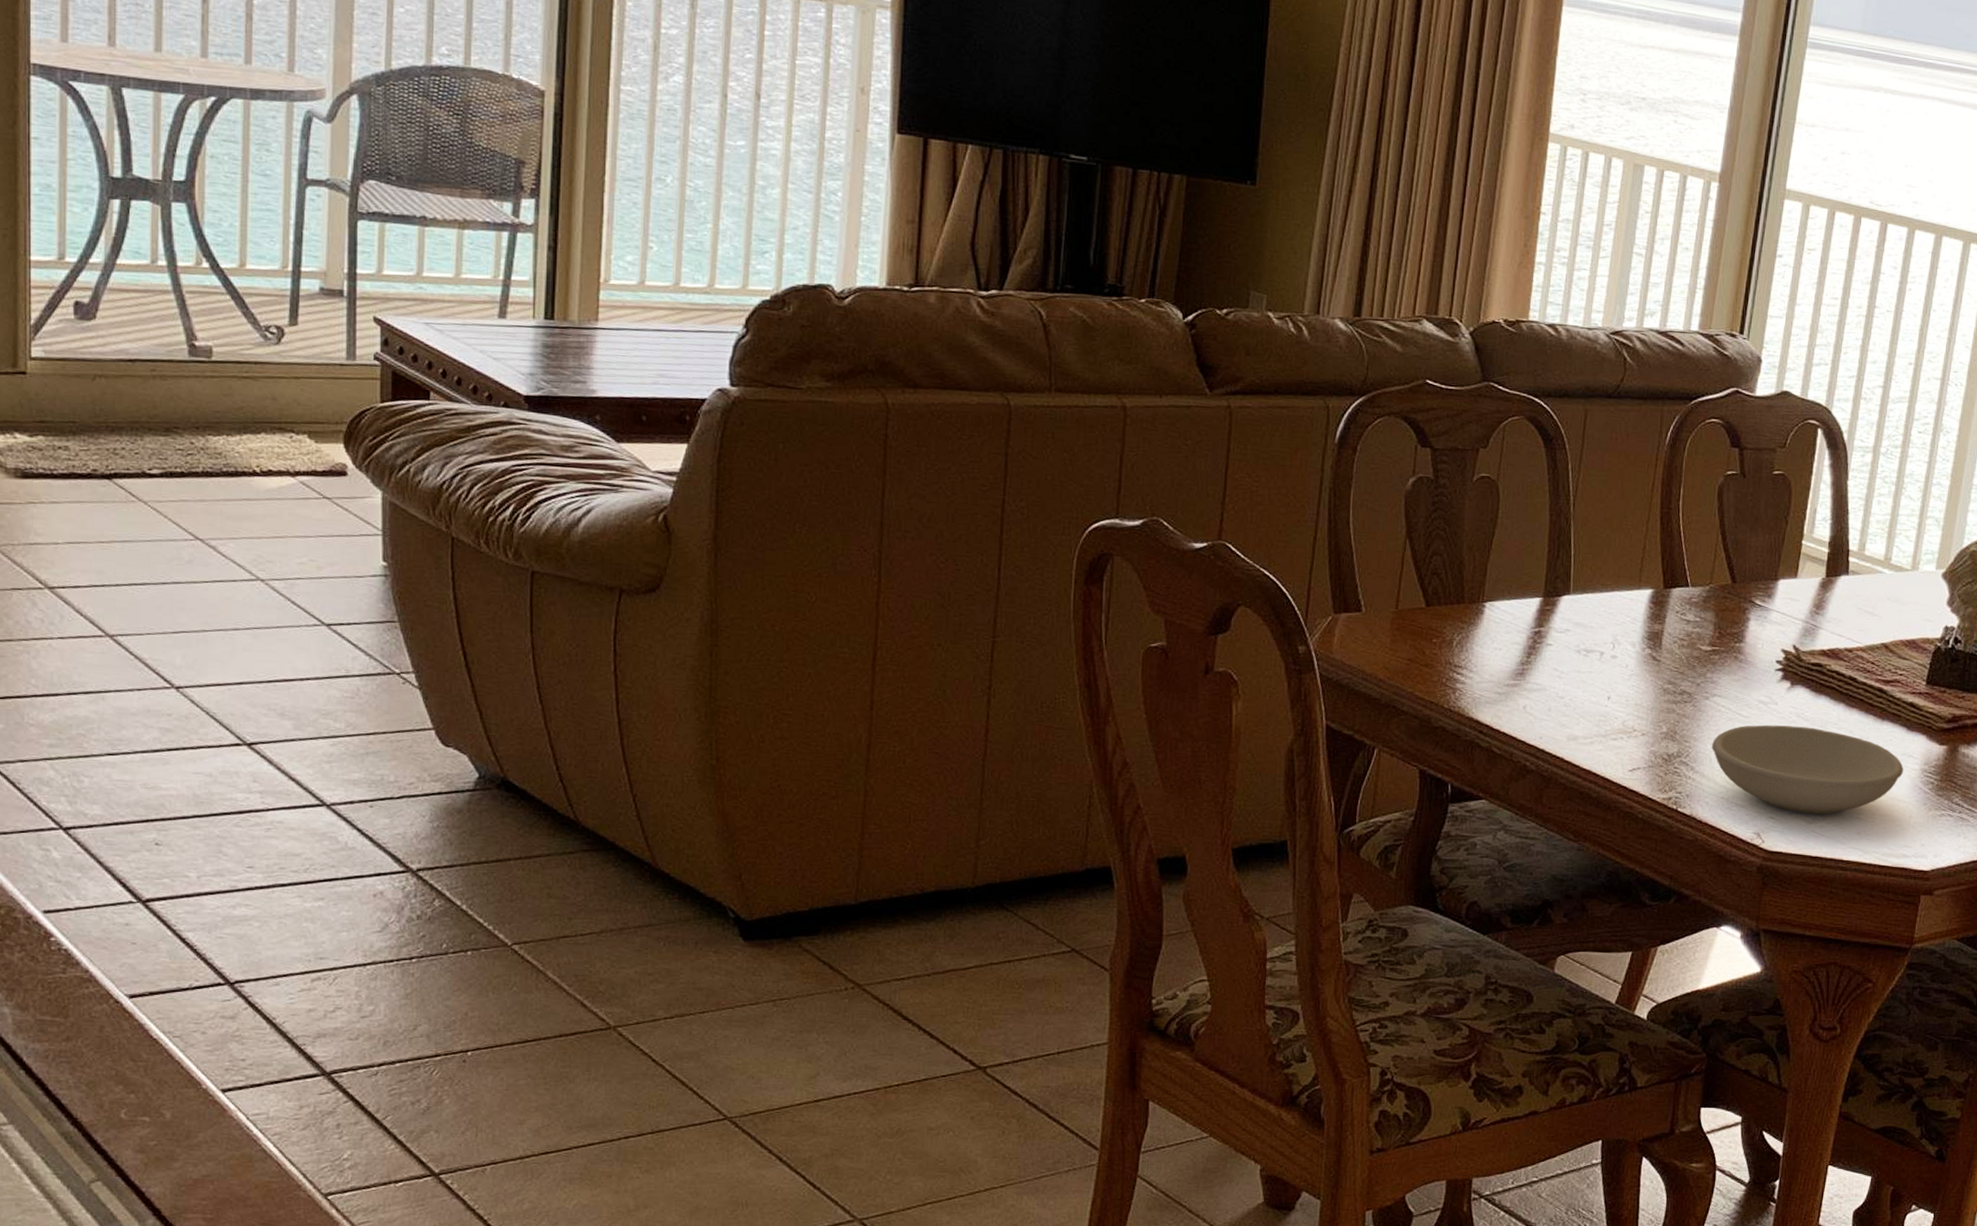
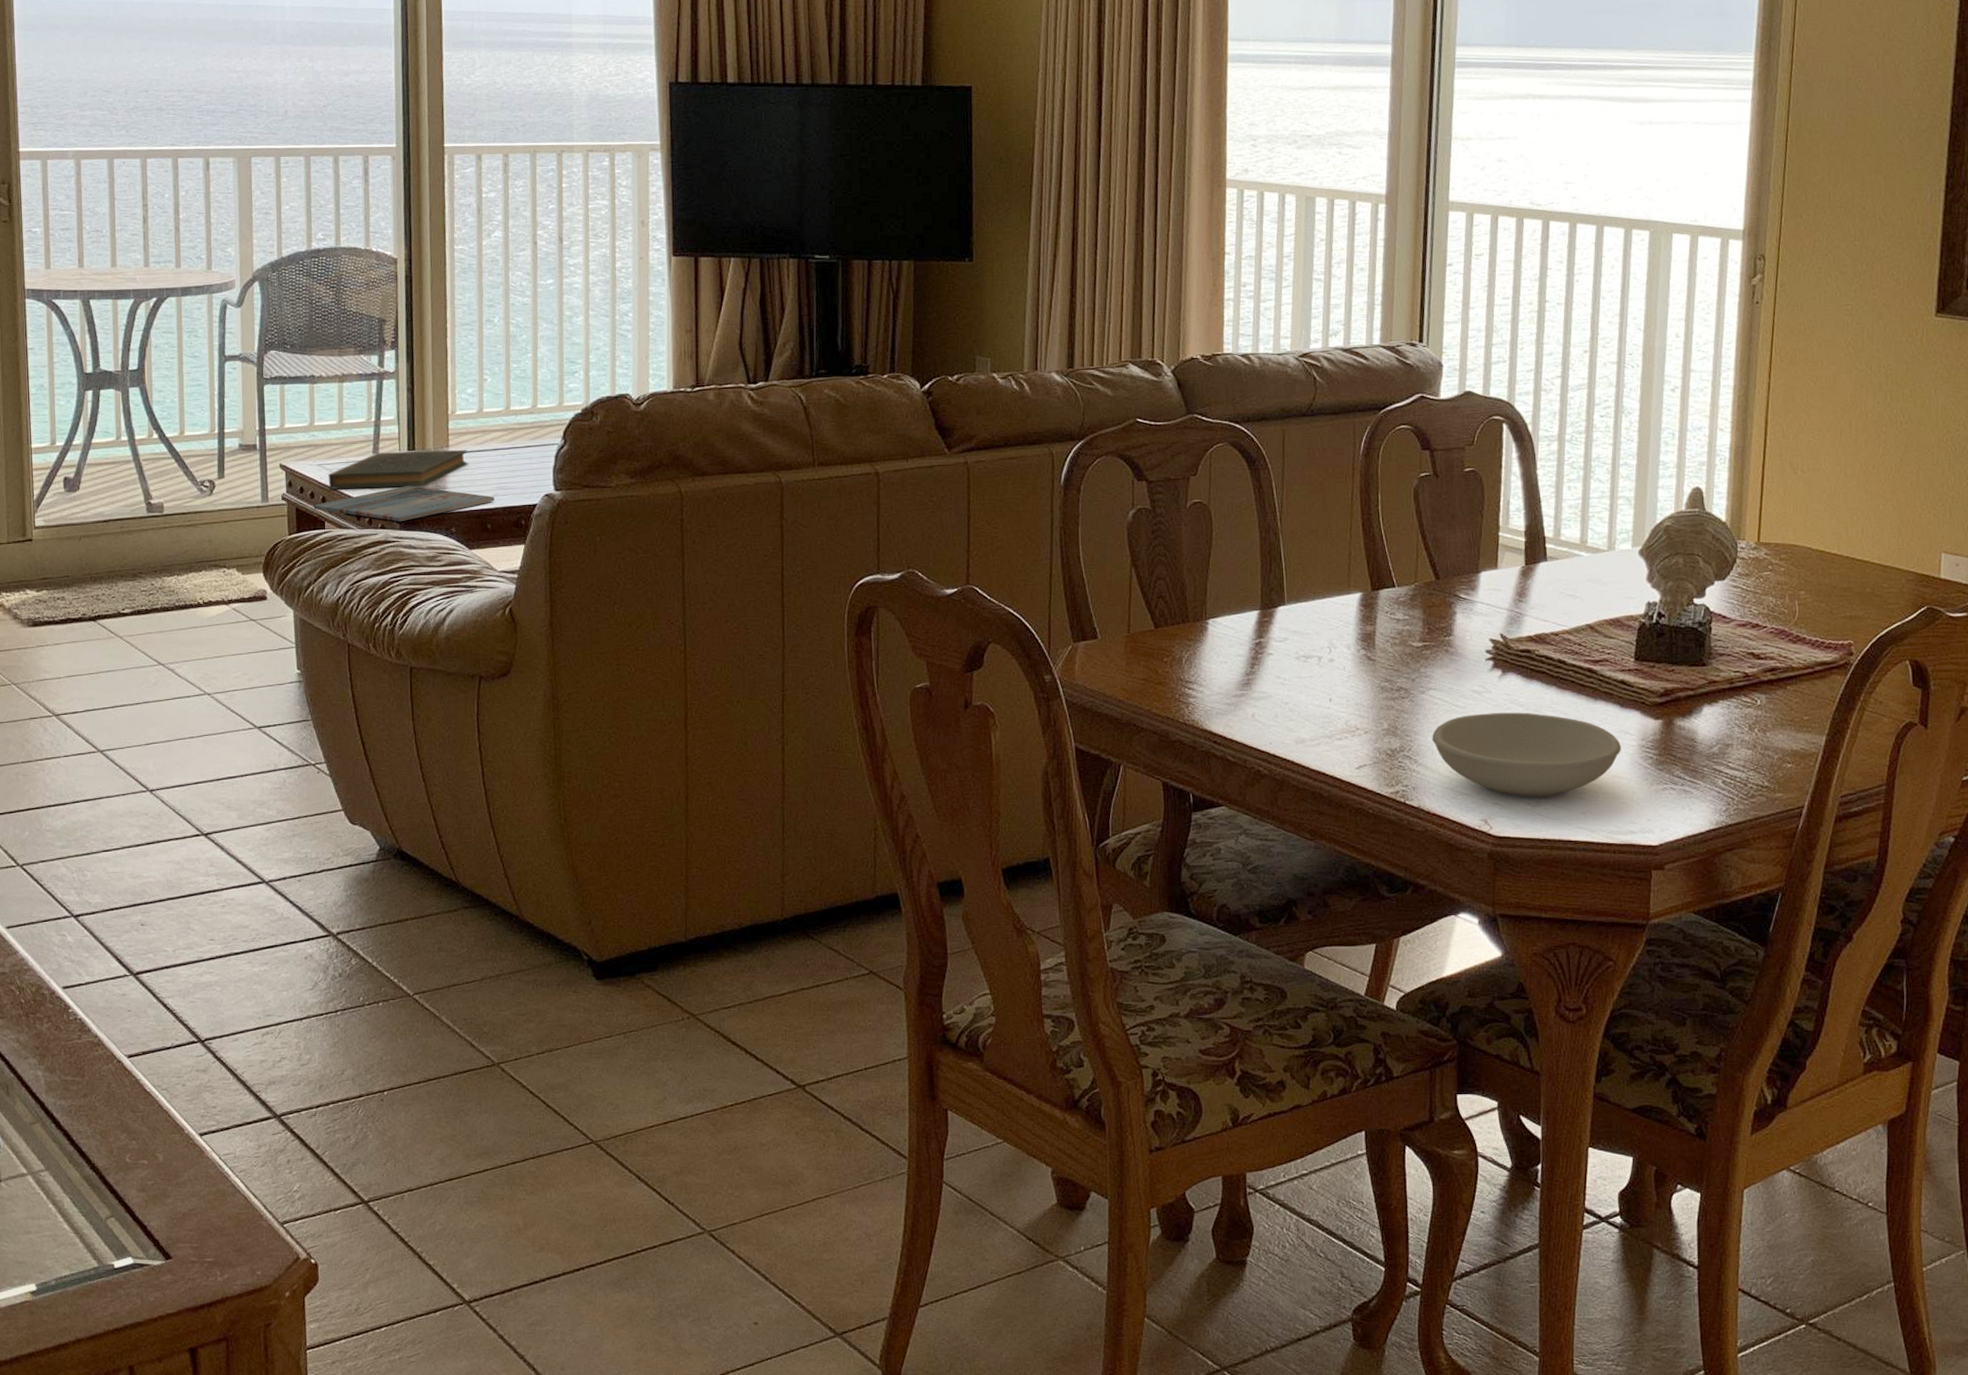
magazine: none [416,360,653,402] -> present [313,486,494,522]
book: none [437,317,623,364] -> present [328,450,469,490]

